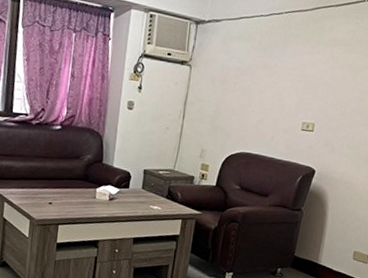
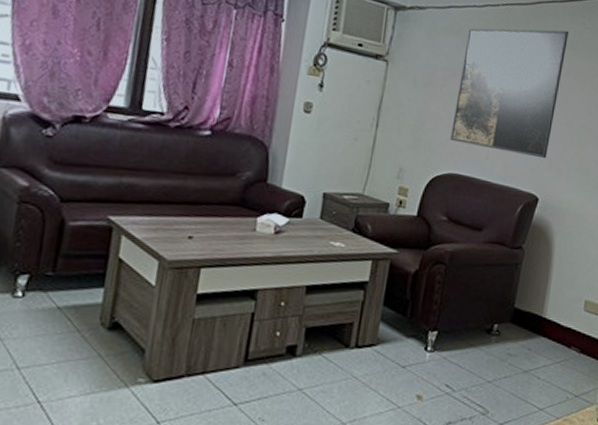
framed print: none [242,30,343,139] -> present [450,28,569,159]

